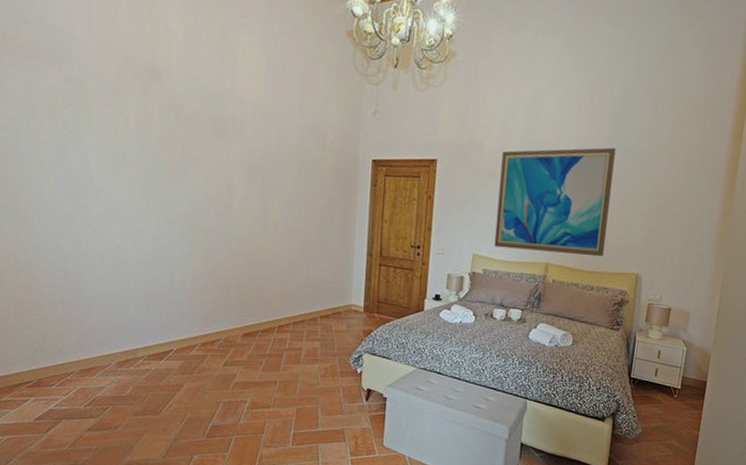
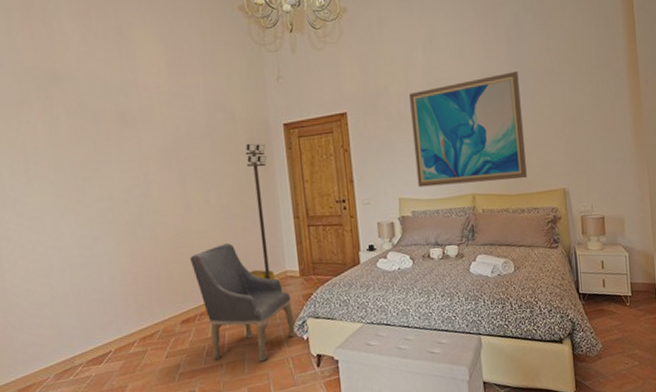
armchair: none [260,267,352,386] -> present [190,243,297,362]
portable light tower: none [315,173,351,322] -> present [245,143,283,290]

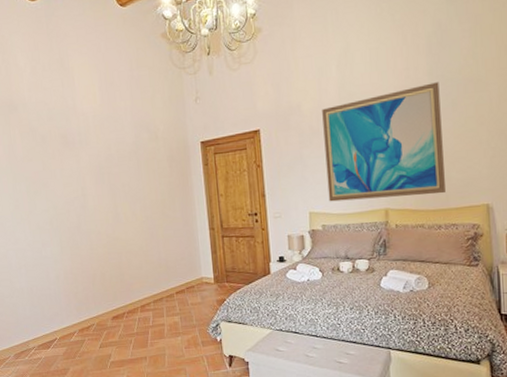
armchair: present [190,243,297,362] -> none [119,251,211,358]
portable light tower: present [245,143,283,290] -> none [166,160,199,294]

